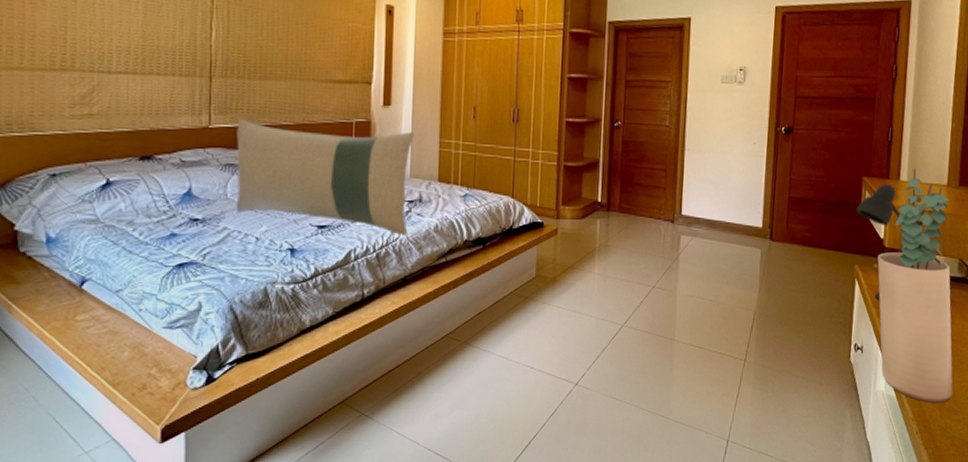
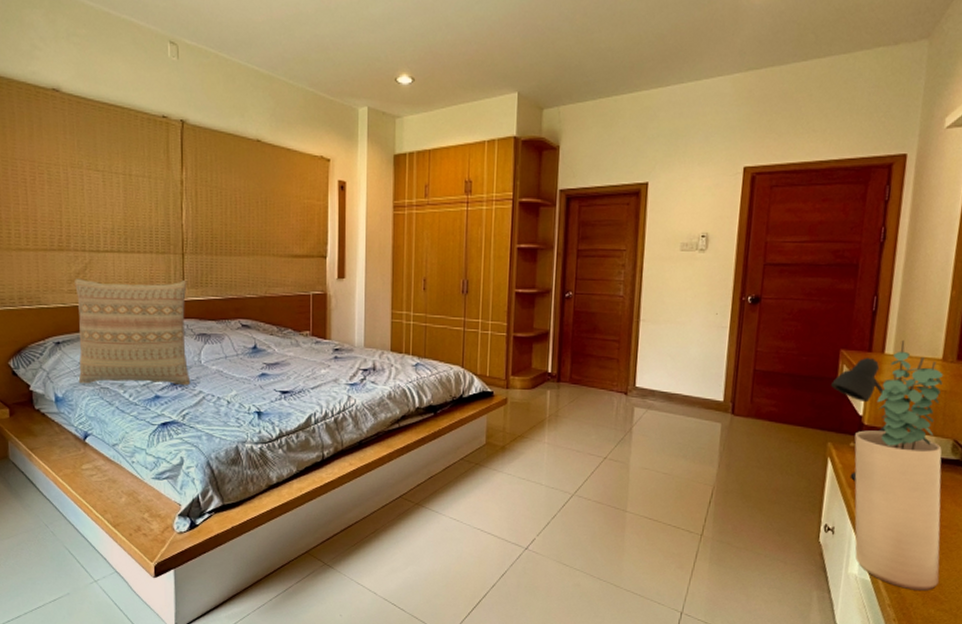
pillow: none [77,102,214,222] -> present [74,278,191,386]
pillow: present [235,119,414,235] -> none [207,293,367,402]

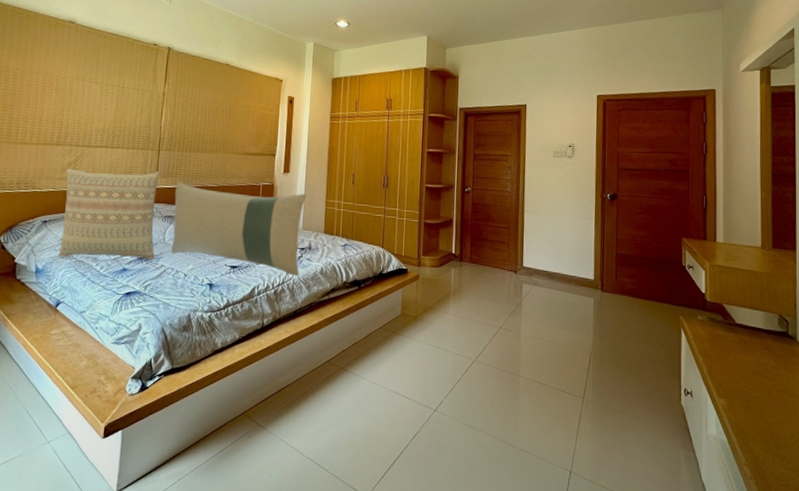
pillow: none [207,293,367,402] -> present [171,182,307,276]
desk lamp: present [830,357,889,481] -> none [677,244,725,350]
vase: present [854,339,943,591] -> none [701,231,784,450]

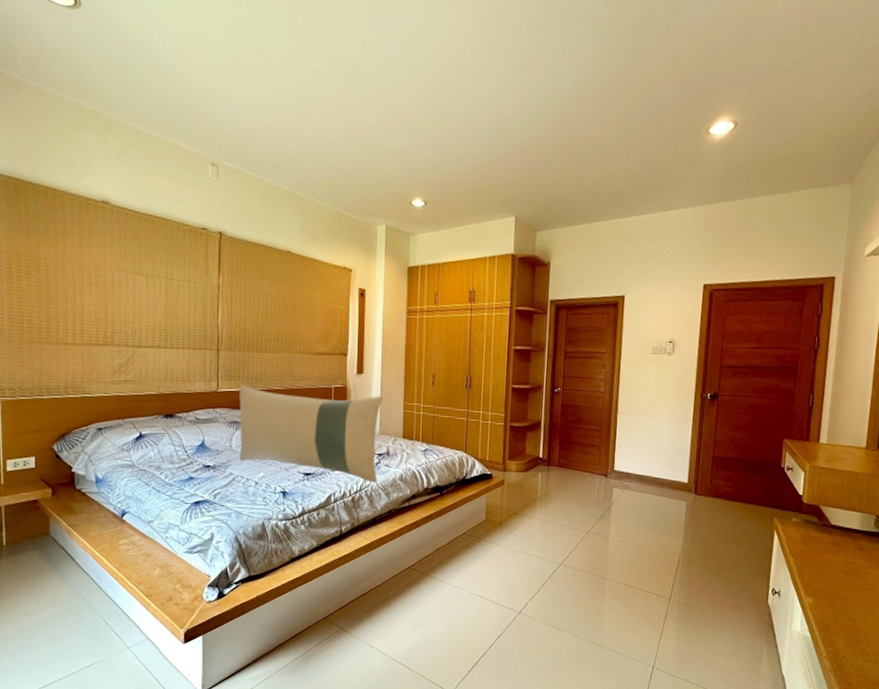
pillow: present [58,168,160,261] -> none [117,371,222,468]

